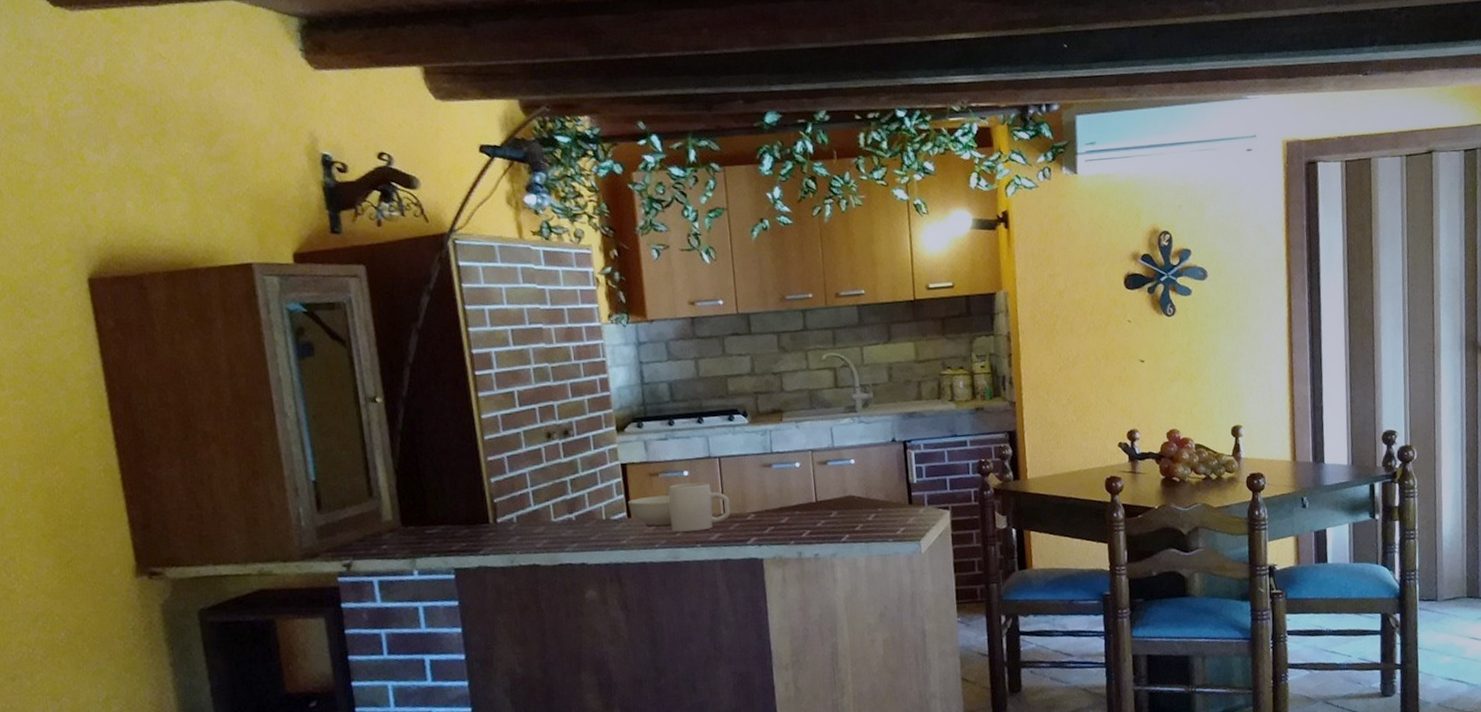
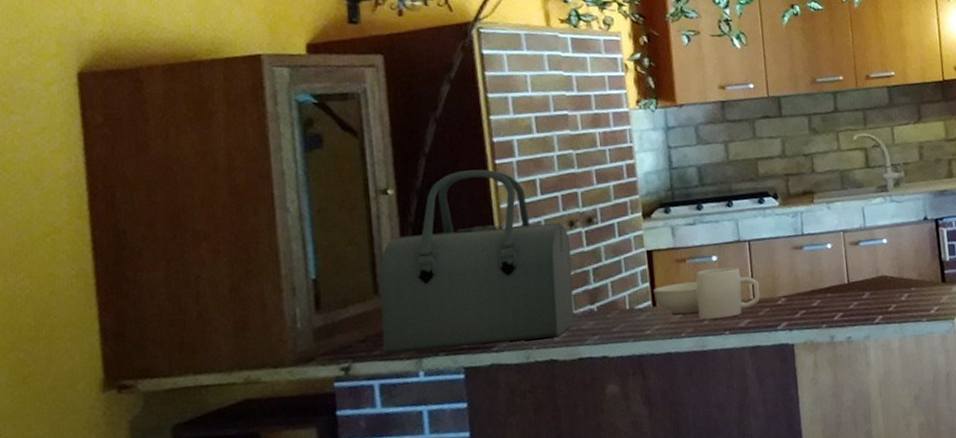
handbag: none [372,380,555,554] -> present [379,169,575,355]

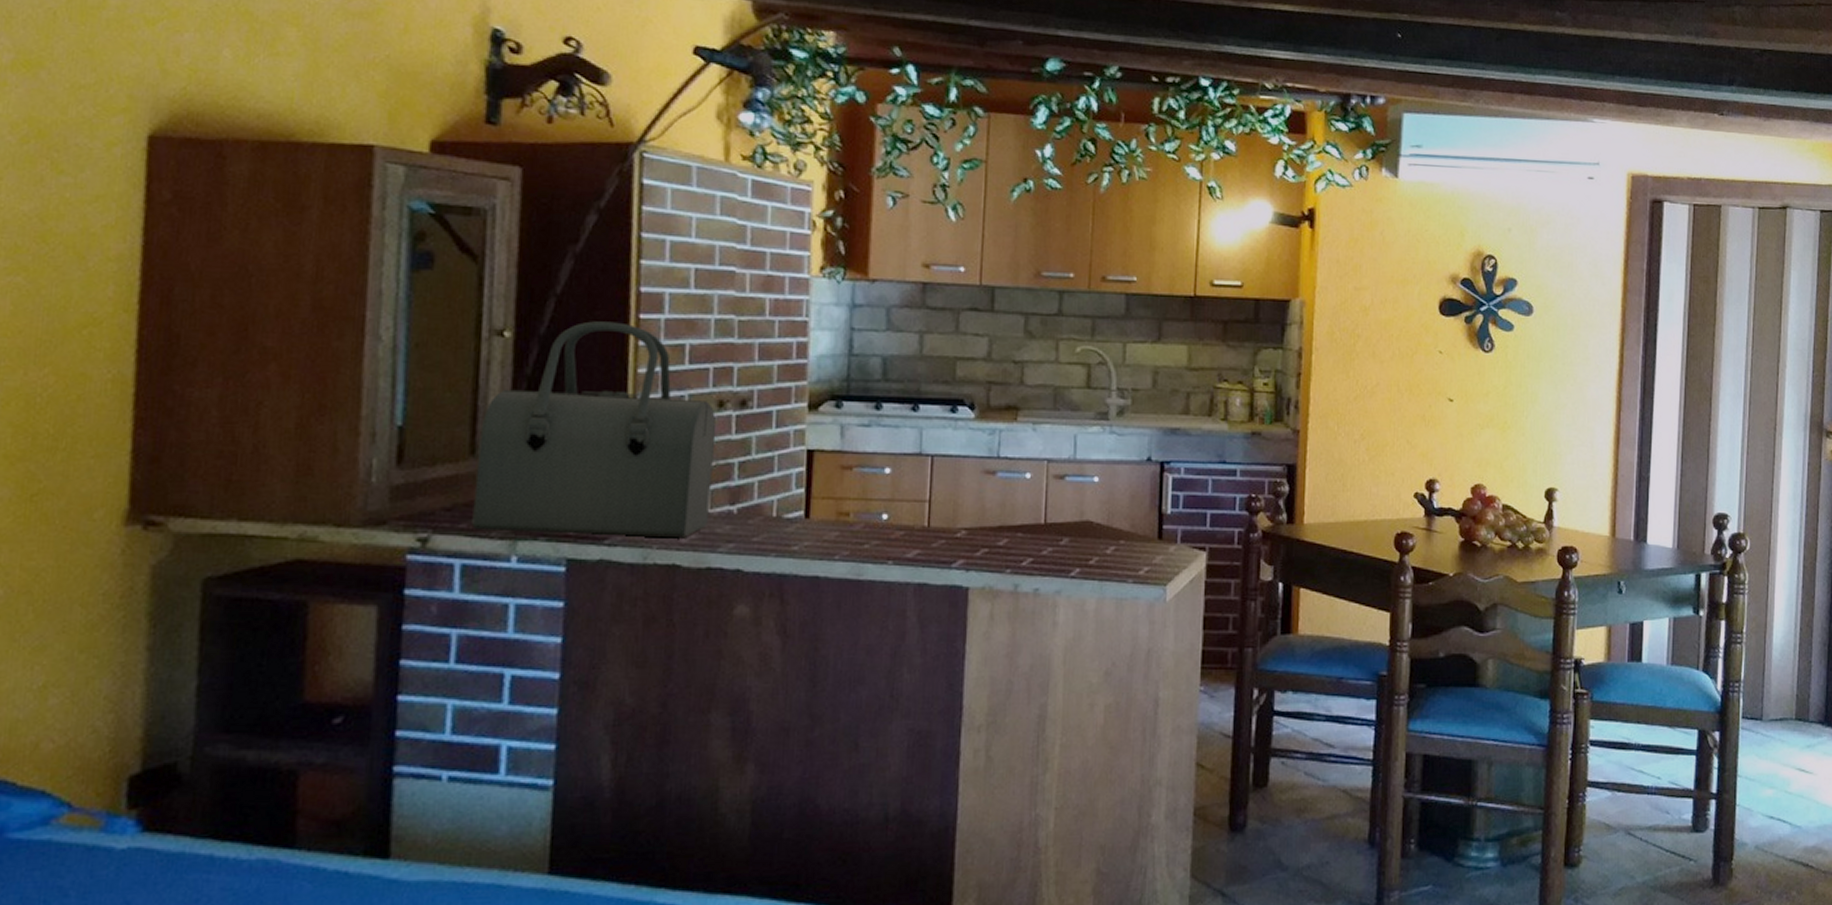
bowl: present [652,281,700,316] -> none [807,495,862,533]
mug: present [695,267,760,320] -> none [858,483,938,545]

